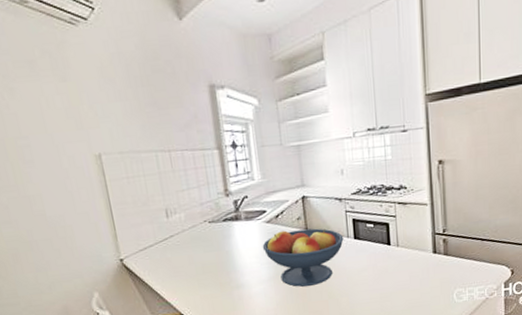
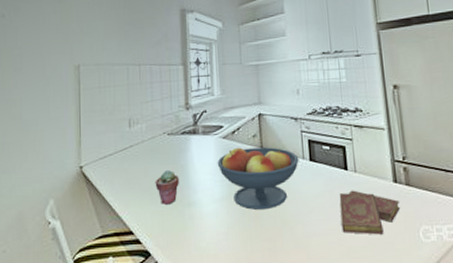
potted succulent: none [200,256,226,290] -> present [155,169,179,206]
book: none [382,262,438,301] -> present [339,190,401,235]

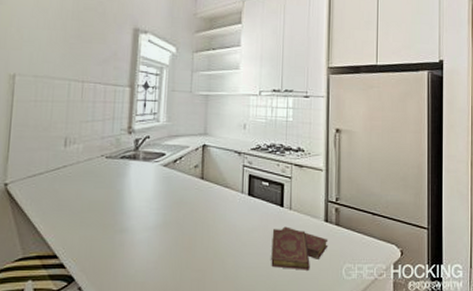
potted succulent: present [155,169,179,206] -> none [86,193,113,231]
fruit bowl: present [217,147,299,210] -> none [155,177,238,240]

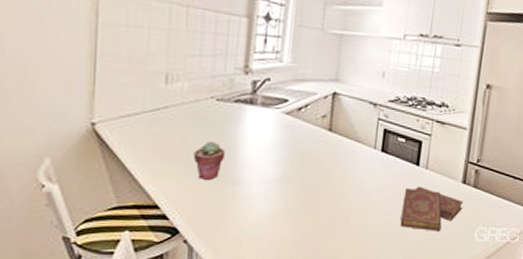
potted succulent: none [86,193,113,231] -> present [193,140,225,181]

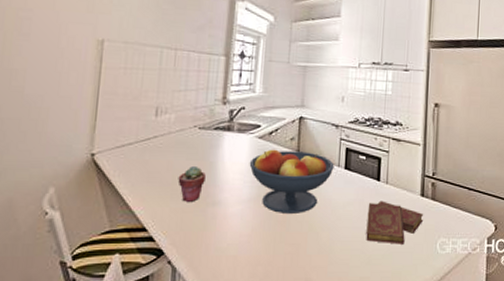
fruit bowl: none [274,126,370,196] -> present [249,149,334,213]

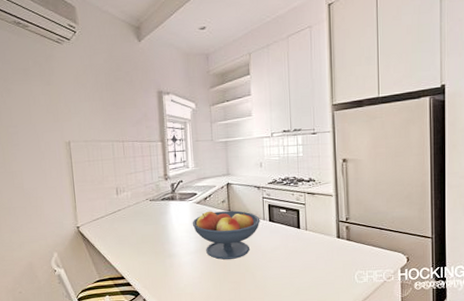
potted succulent: present [178,165,206,203] -> none [140,229,161,257]
book: present [366,201,424,244] -> none [292,244,341,278]

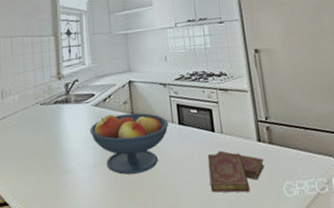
book: none [292,244,341,278] -> present [207,150,265,193]

